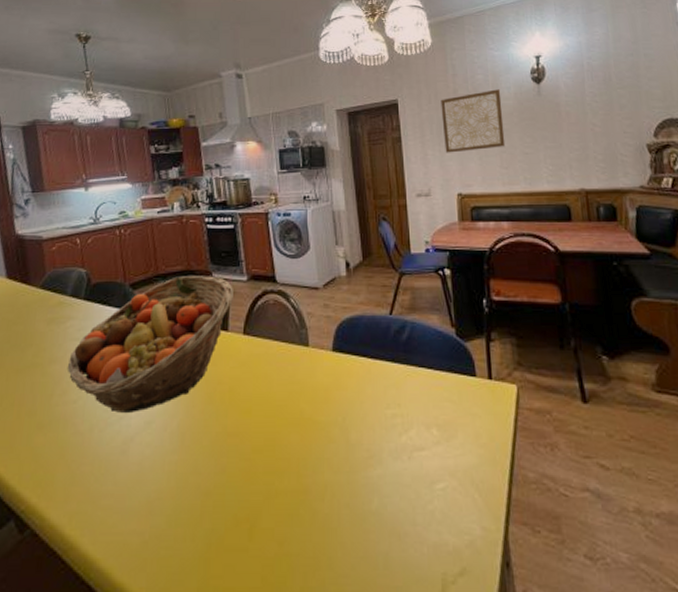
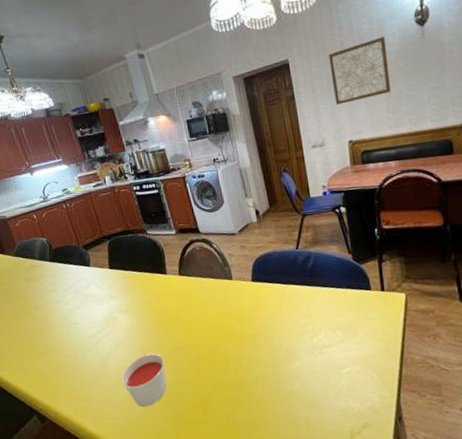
fruit basket: present [67,276,233,413] -> none [48,233,167,340]
candle: none [144,438,206,520] -> present [121,353,167,407]

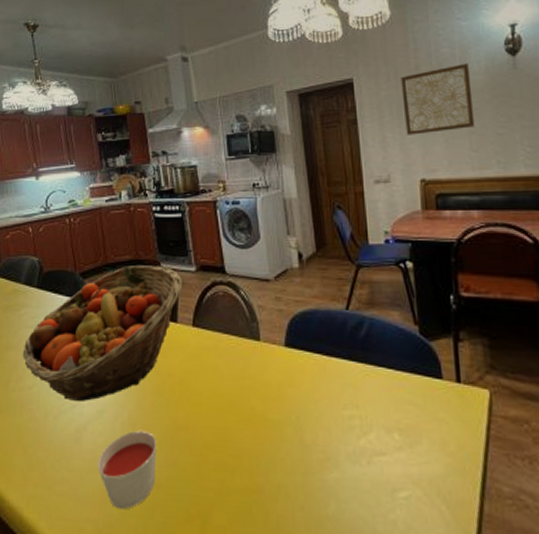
fruit basket: none [48,233,167,340] -> present [22,266,182,401]

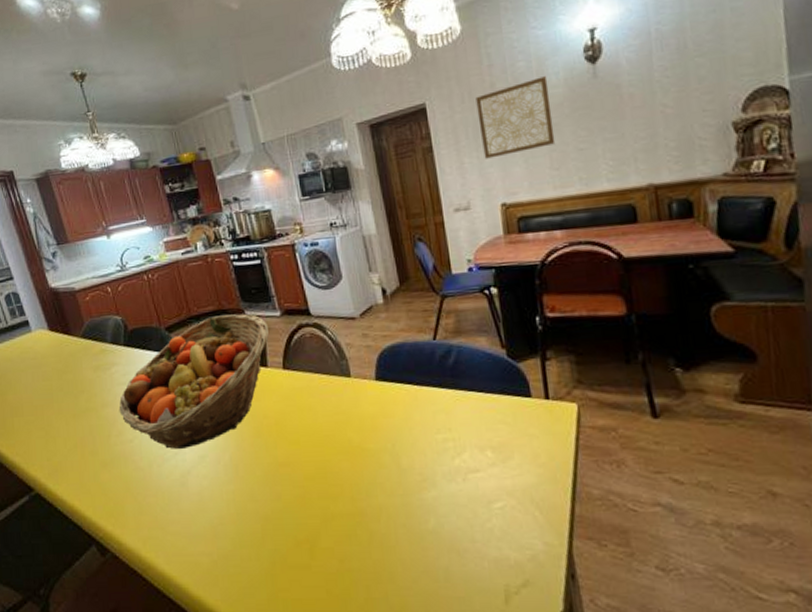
candle: present [97,430,156,510] -> none [205,469,263,542]

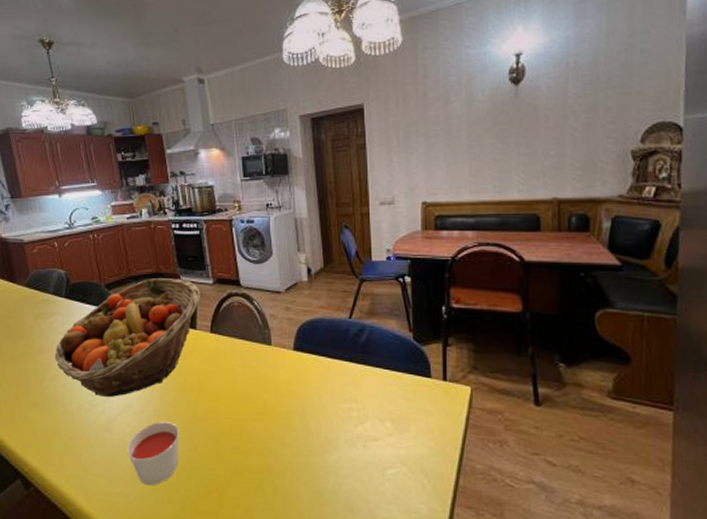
candle: none [205,469,263,542] -> present [127,421,179,486]
wall art: present [475,76,556,159] -> none [409,91,476,160]

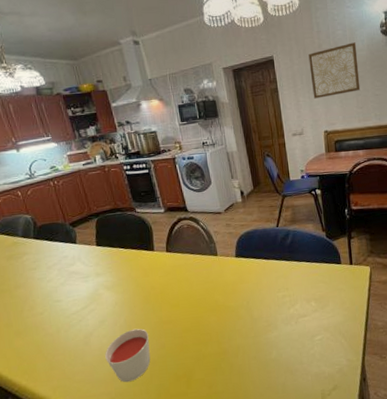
fruit basket: present [54,278,200,397] -> none [30,211,155,317]
wall art: none [409,91,476,160] -> present [308,42,361,99]

